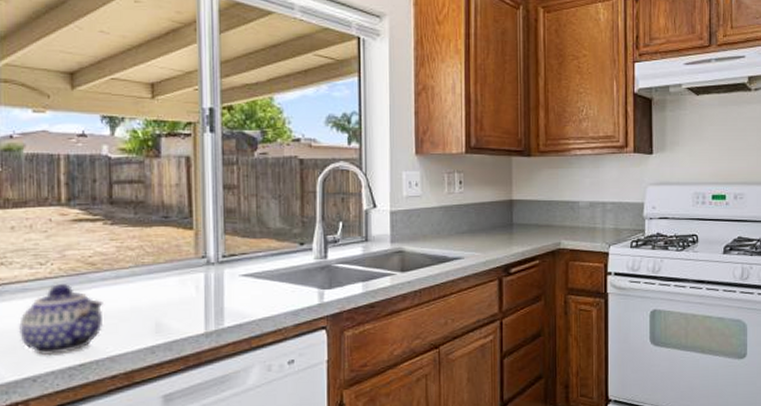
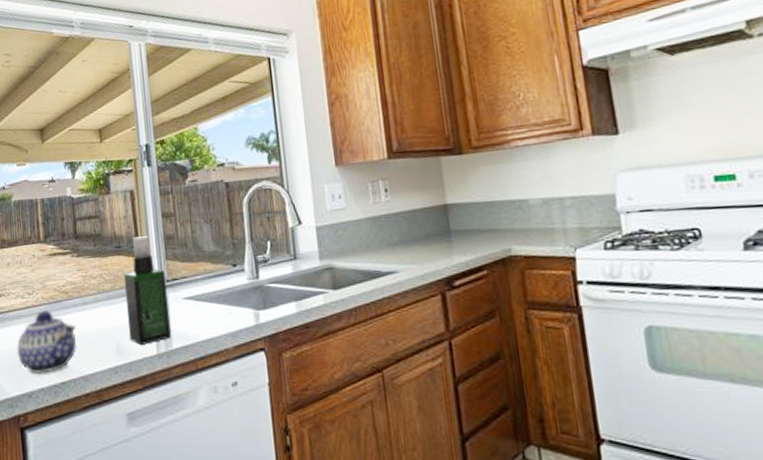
spray bottle: none [170,207,223,323] -> present [123,236,171,345]

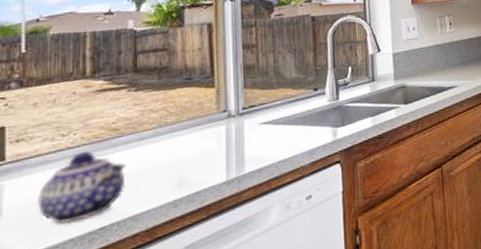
spray bottle: present [123,236,171,345] -> none [193,66,244,174]

